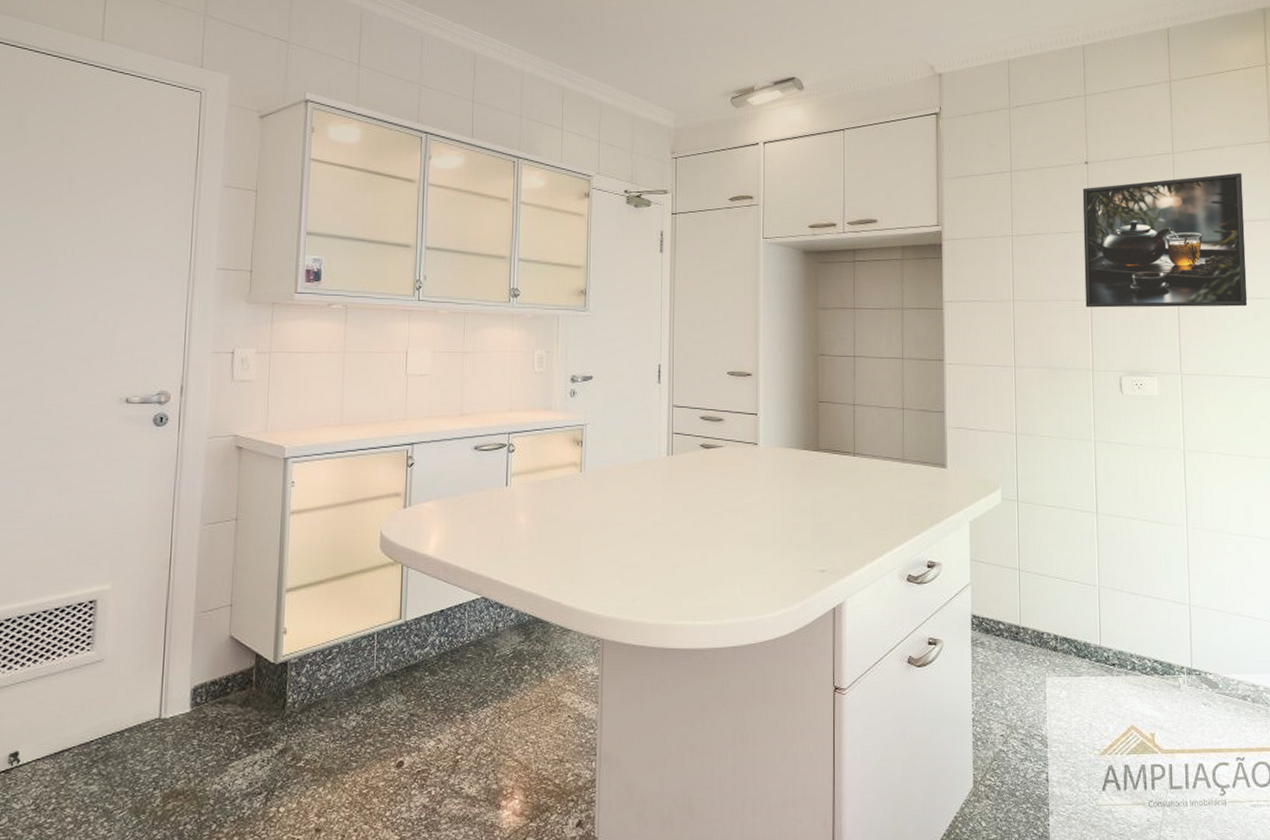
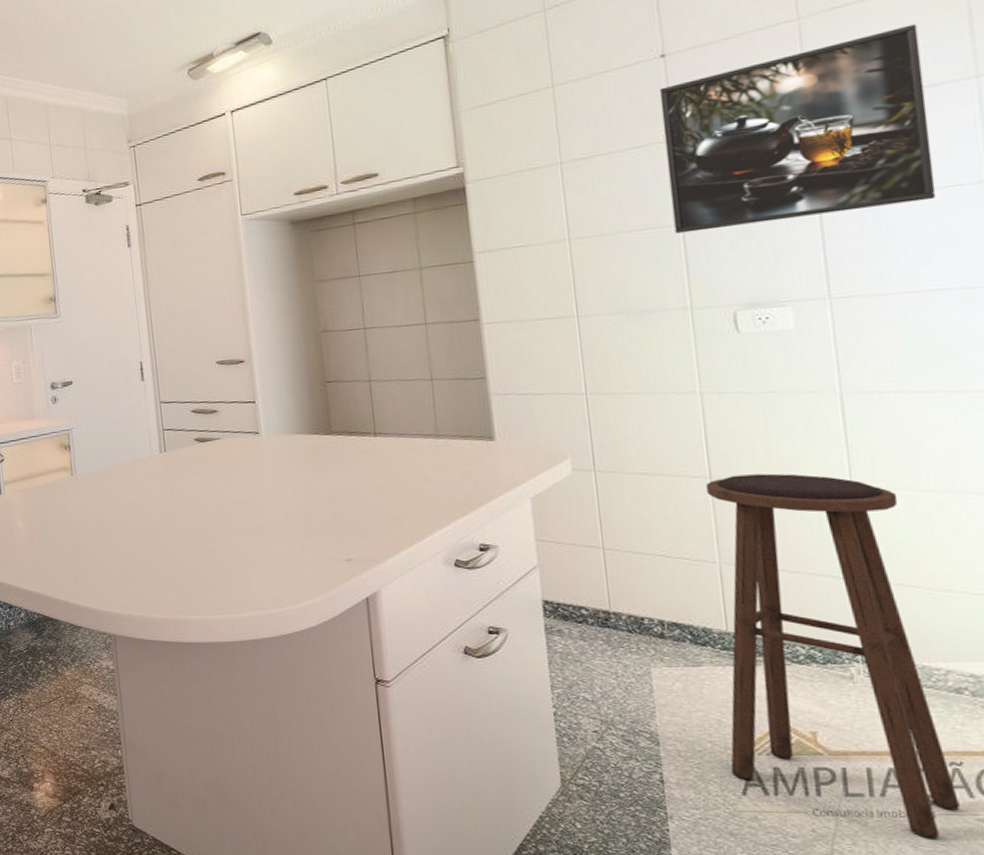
stool: none [1094,512,1242,824] -> present [706,473,961,839]

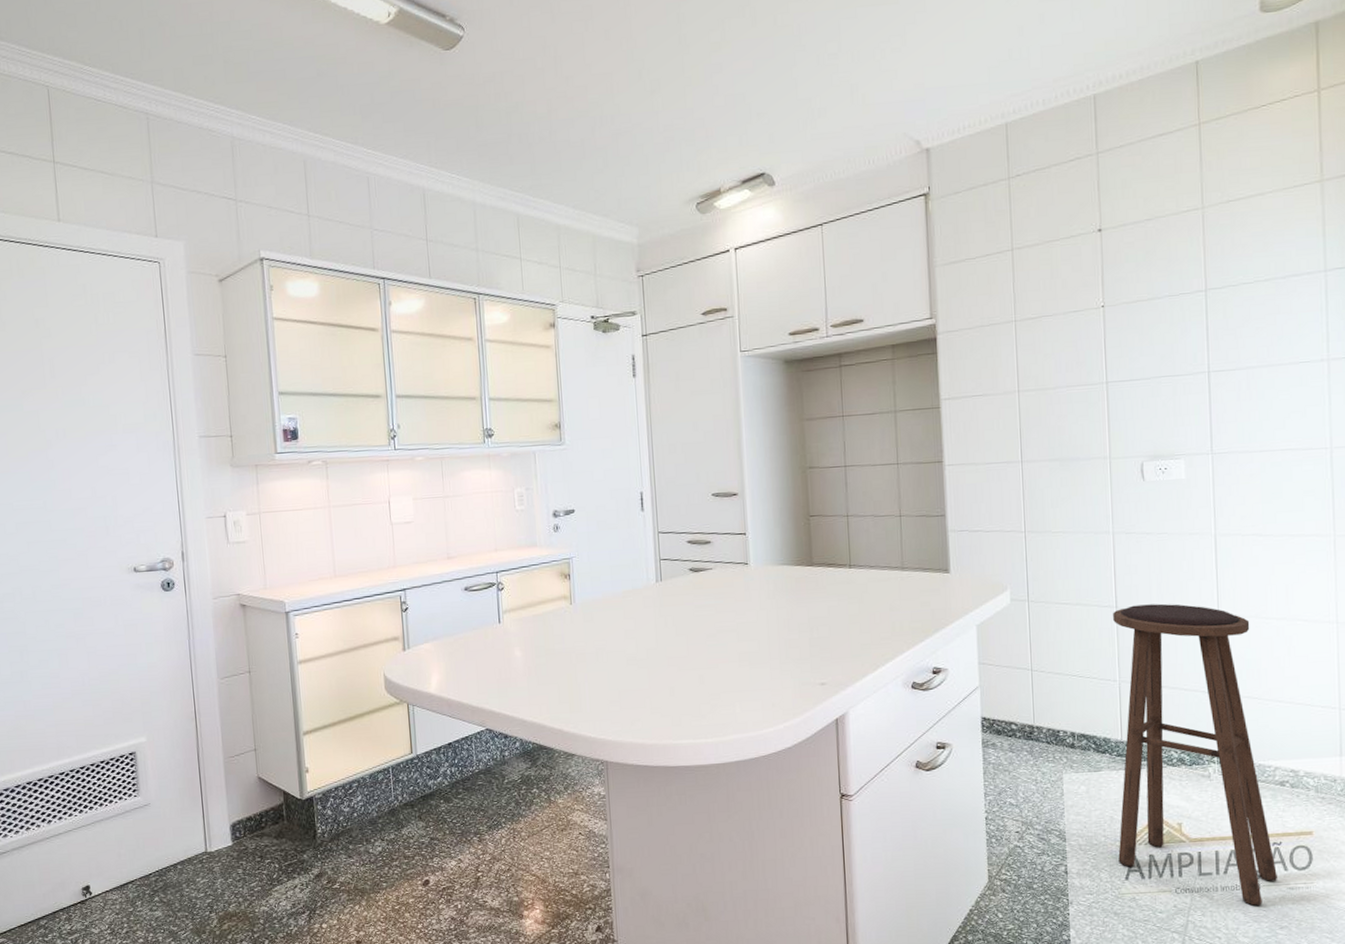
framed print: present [659,23,936,234] -> none [1095,221,1292,391]

